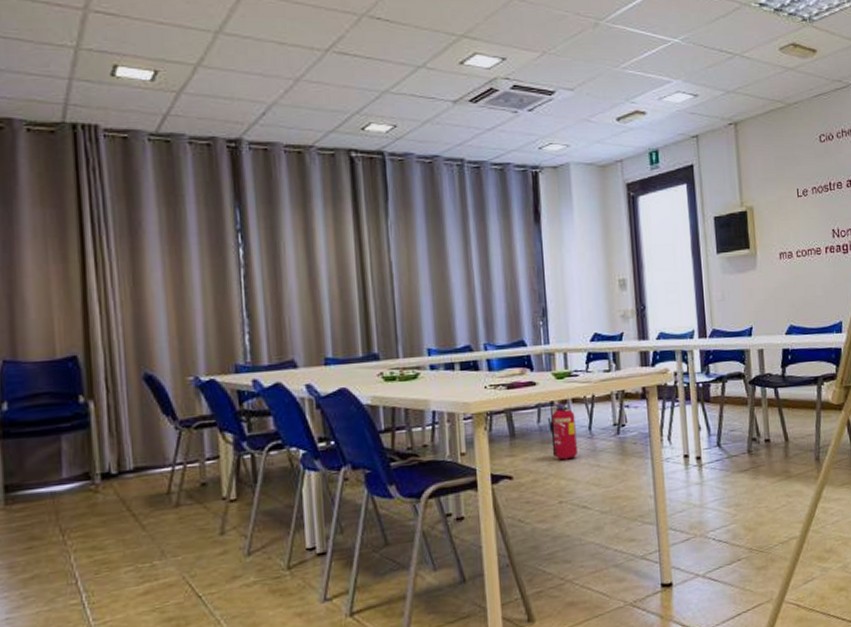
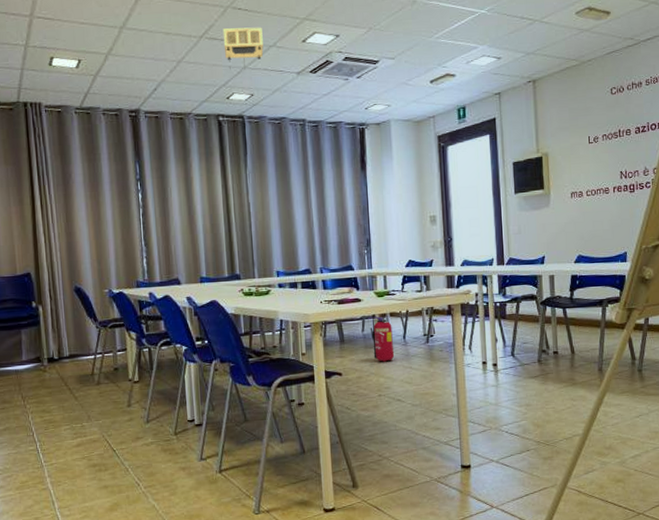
projector: none [356,42,410,95] -> present [222,27,264,70]

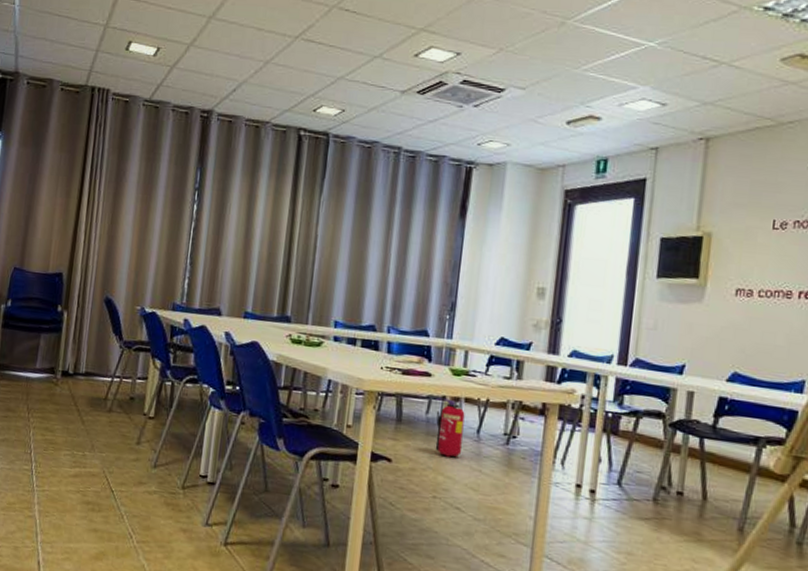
projector: present [222,27,264,70] -> none [320,31,369,81]

